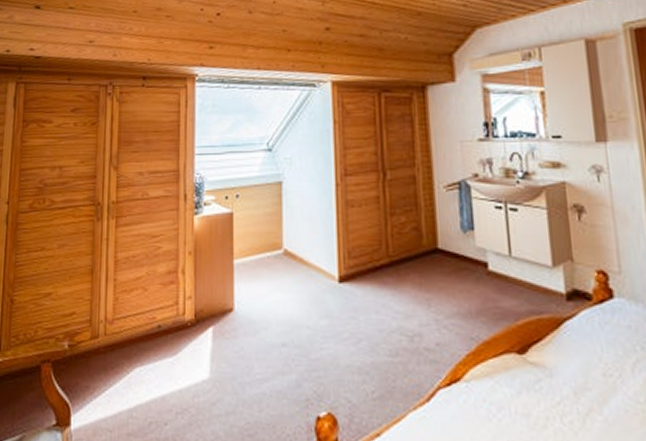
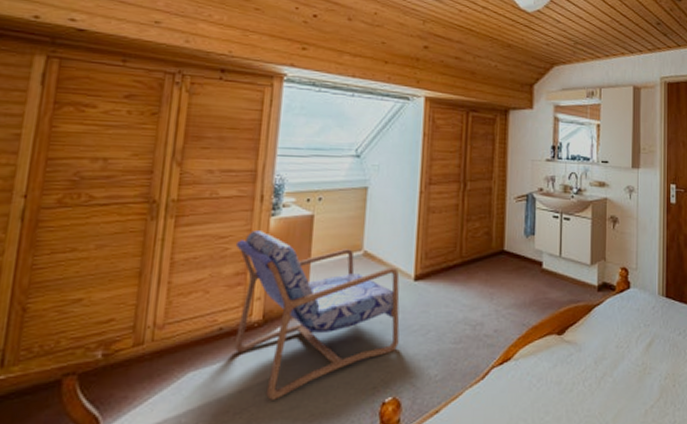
armchair: none [166,229,329,403] -> present [234,231,400,400]

